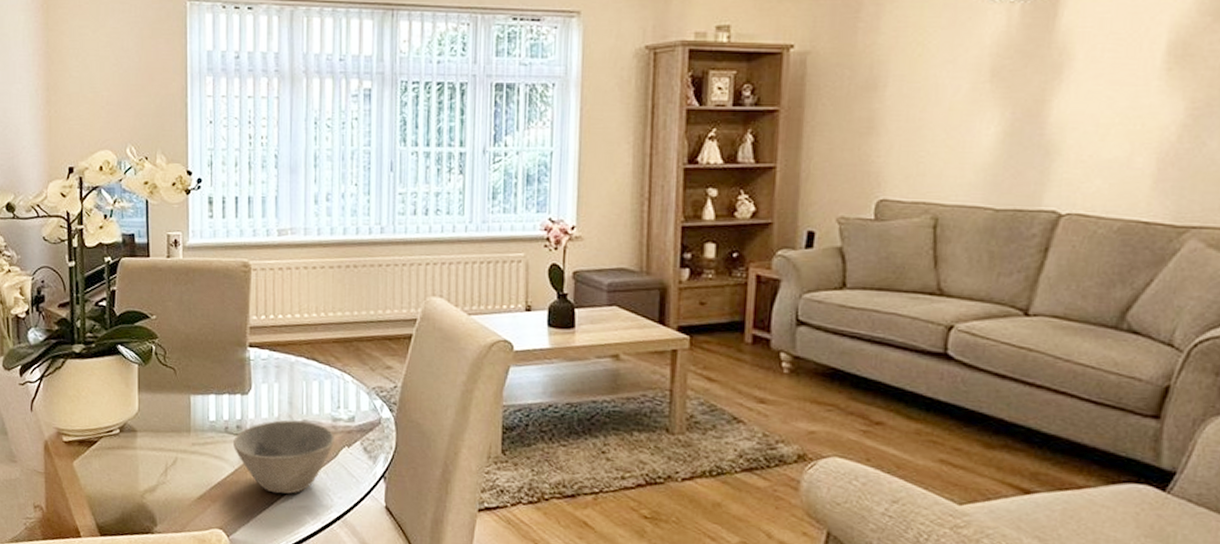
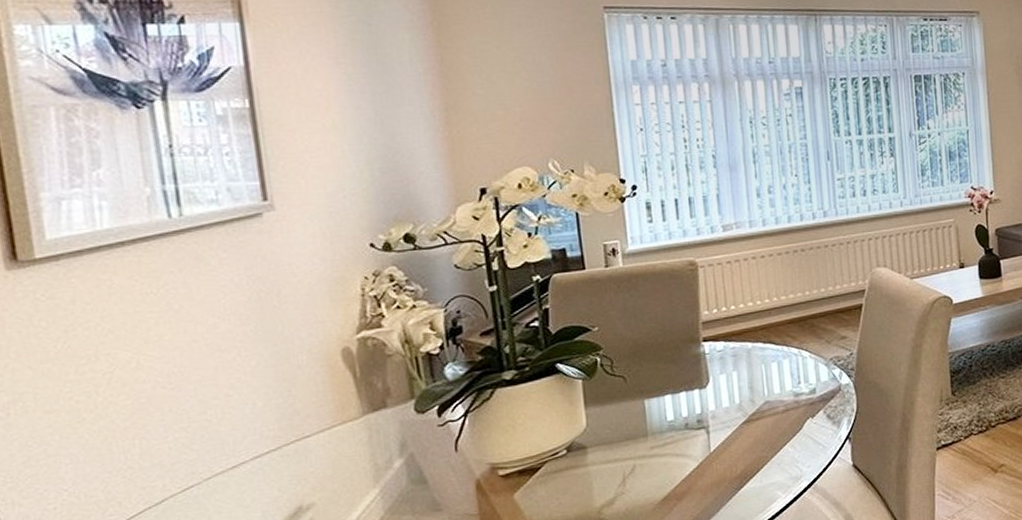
bowl: present [233,420,334,494] -> none [695,401,798,477]

